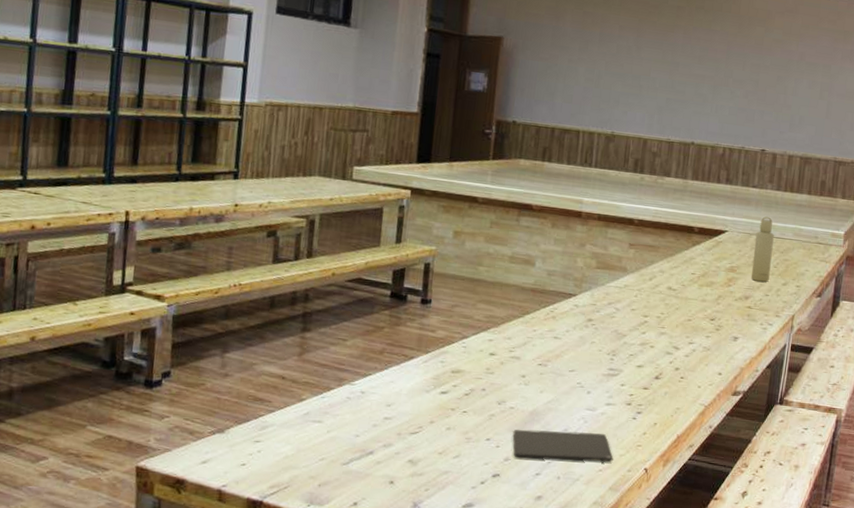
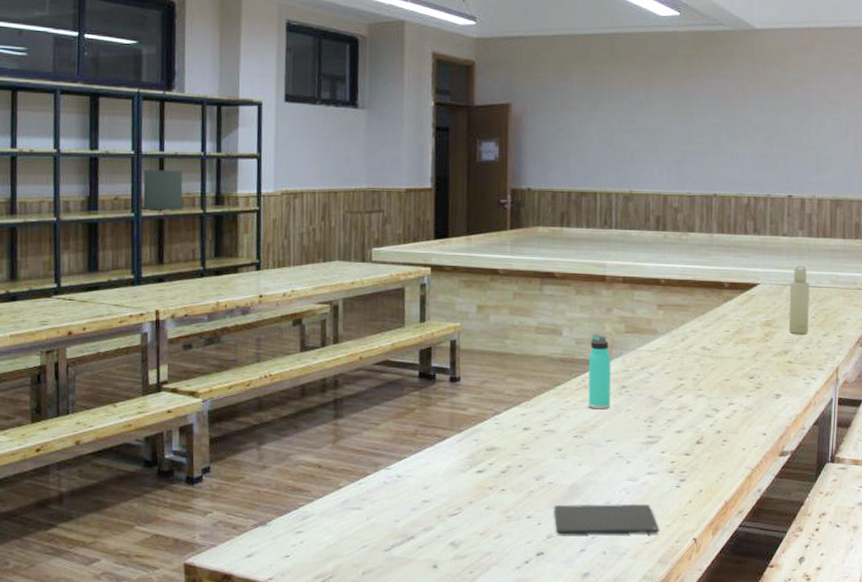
binder: none [121,68,165,113] -> present [143,169,183,211]
thermos bottle: none [554,267,581,341] -> present [588,334,611,410]

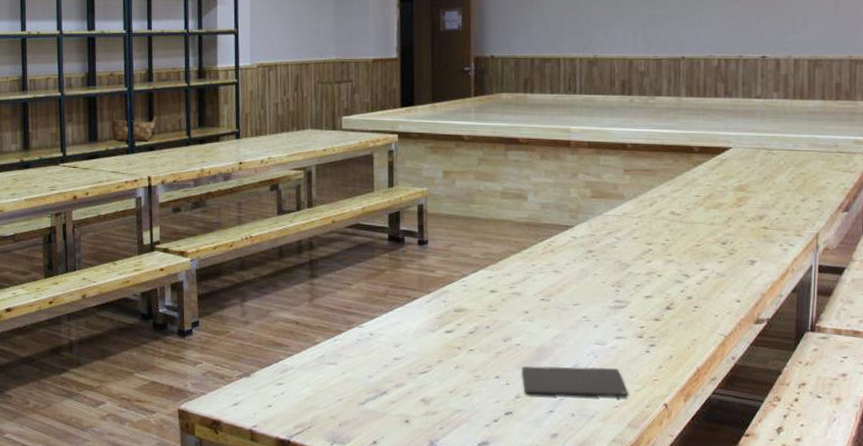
woven basket: none [114,239,168,273] -> present [110,112,157,143]
binder: present [143,169,183,211] -> none [134,47,169,85]
thermos bottle: present [588,334,611,410] -> none [554,199,578,274]
bottle: present [788,265,810,334] -> none [763,128,786,199]

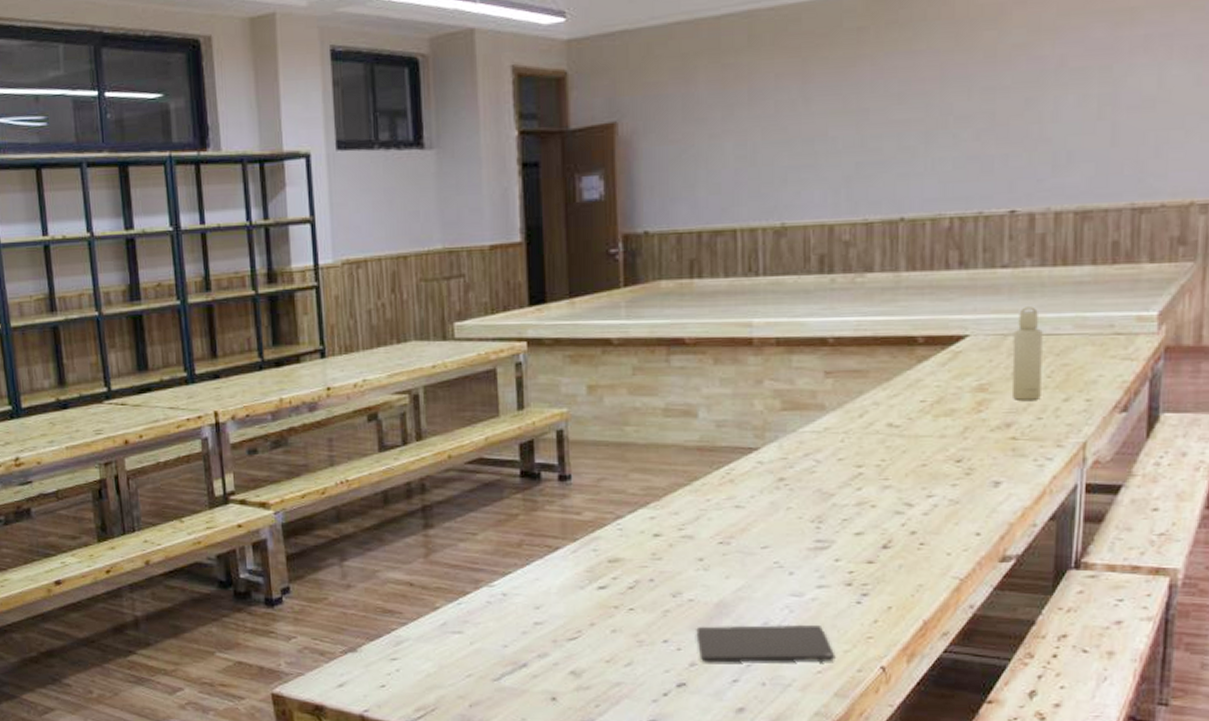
woven basket: present [110,112,157,143] -> none [163,332,220,370]
bottle: none [763,128,786,199] -> present [1011,306,1043,400]

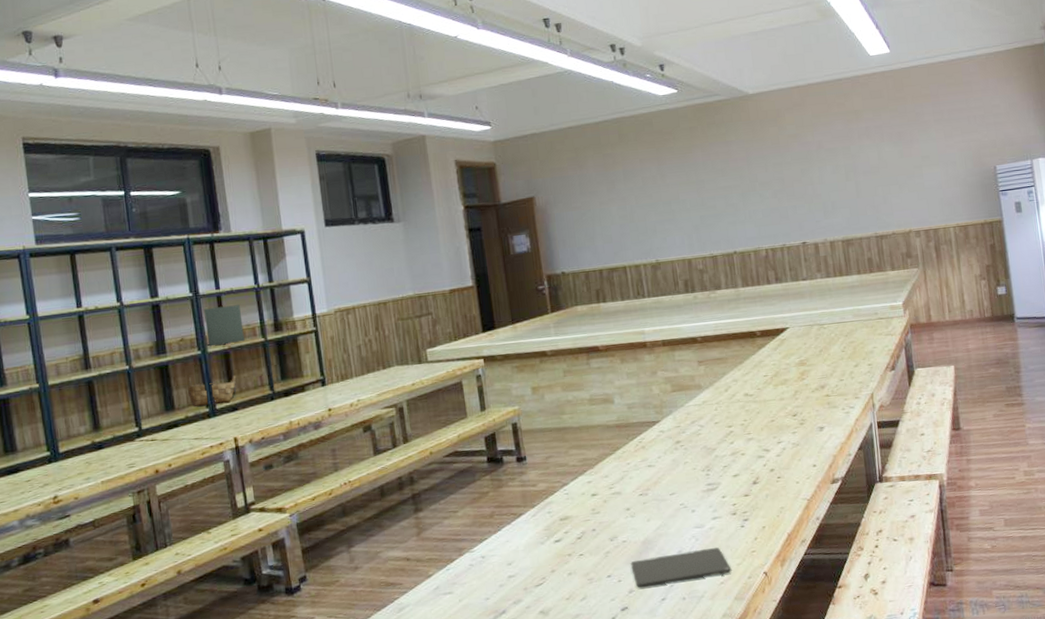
woven basket: none [163,332,220,370] -> present [187,374,236,407]
binder: none [186,246,232,296] -> present [204,304,245,347]
bottle: present [1011,306,1043,400] -> none [816,305,840,369]

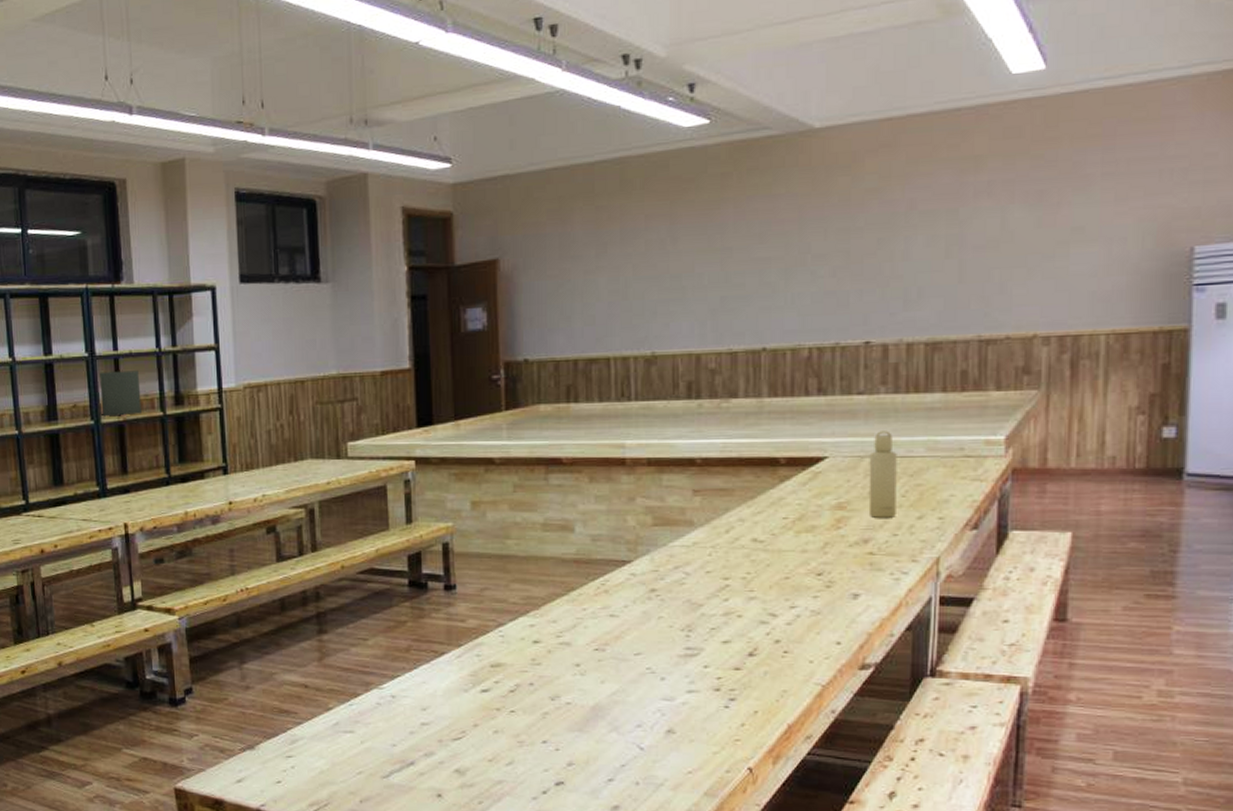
woven basket: present [187,374,236,407] -> none [77,450,130,485]
tablet: present [631,547,732,589] -> none [573,726,705,763]
bottle: none [816,305,840,369] -> present [868,431,897,518]

